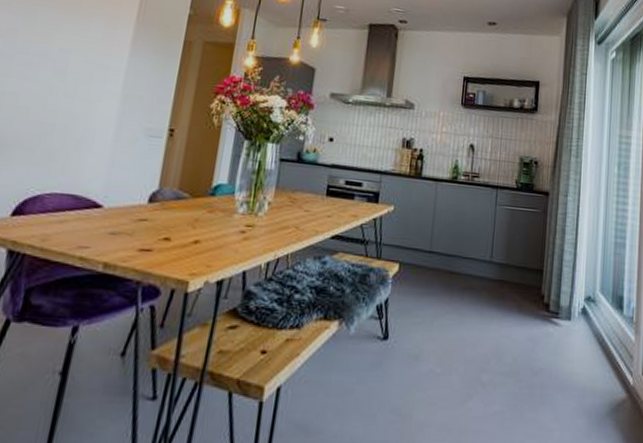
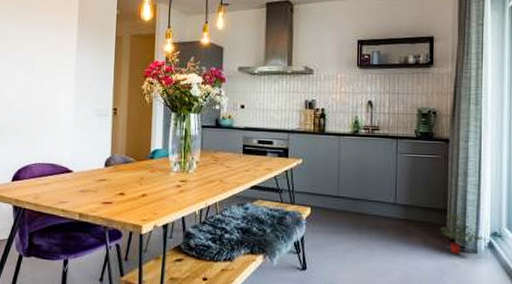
potted plant: none [536,274,580,321] -> present [441,213,486,254]

